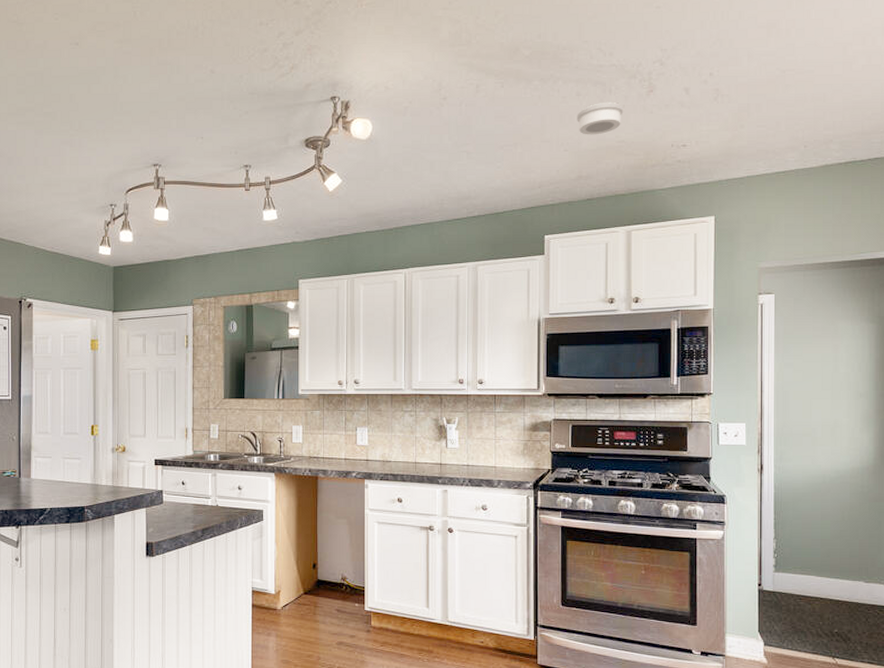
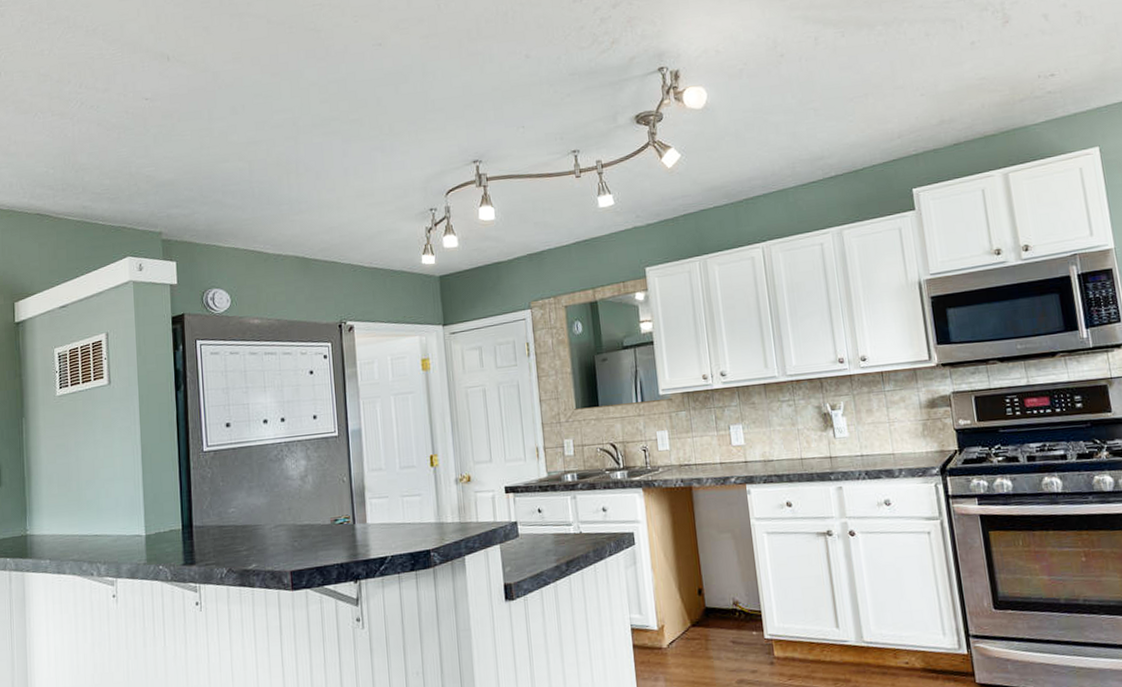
smoke detector: present [577,101,624,135] -> none [929,38,980,76]

